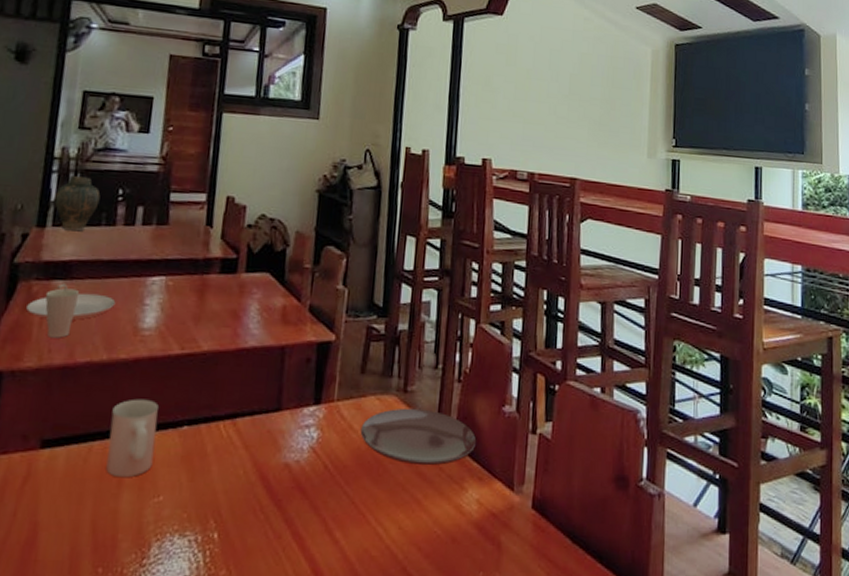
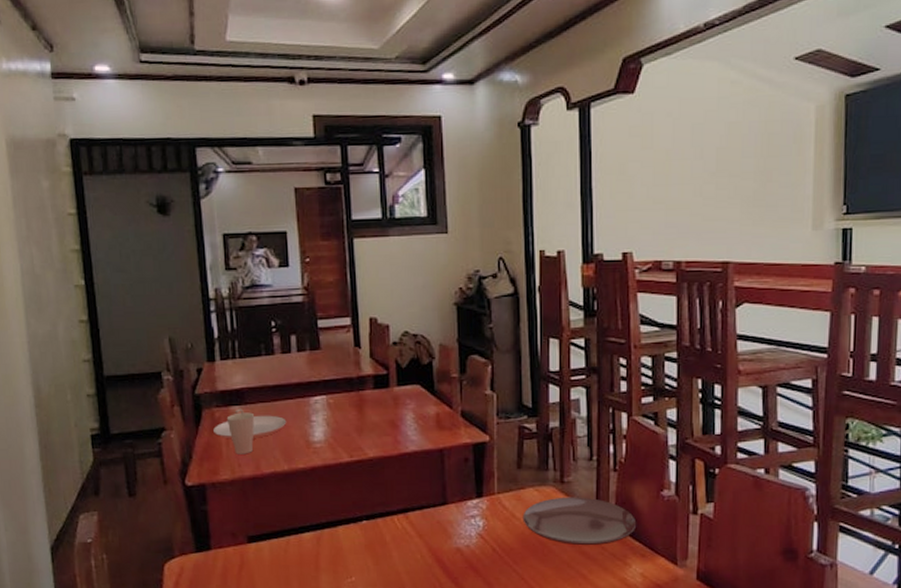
vase: present [54,176,101,232] -> none [217,314,257,363]
cup: present [106,398,159,478] -> none [300,500,342,564]

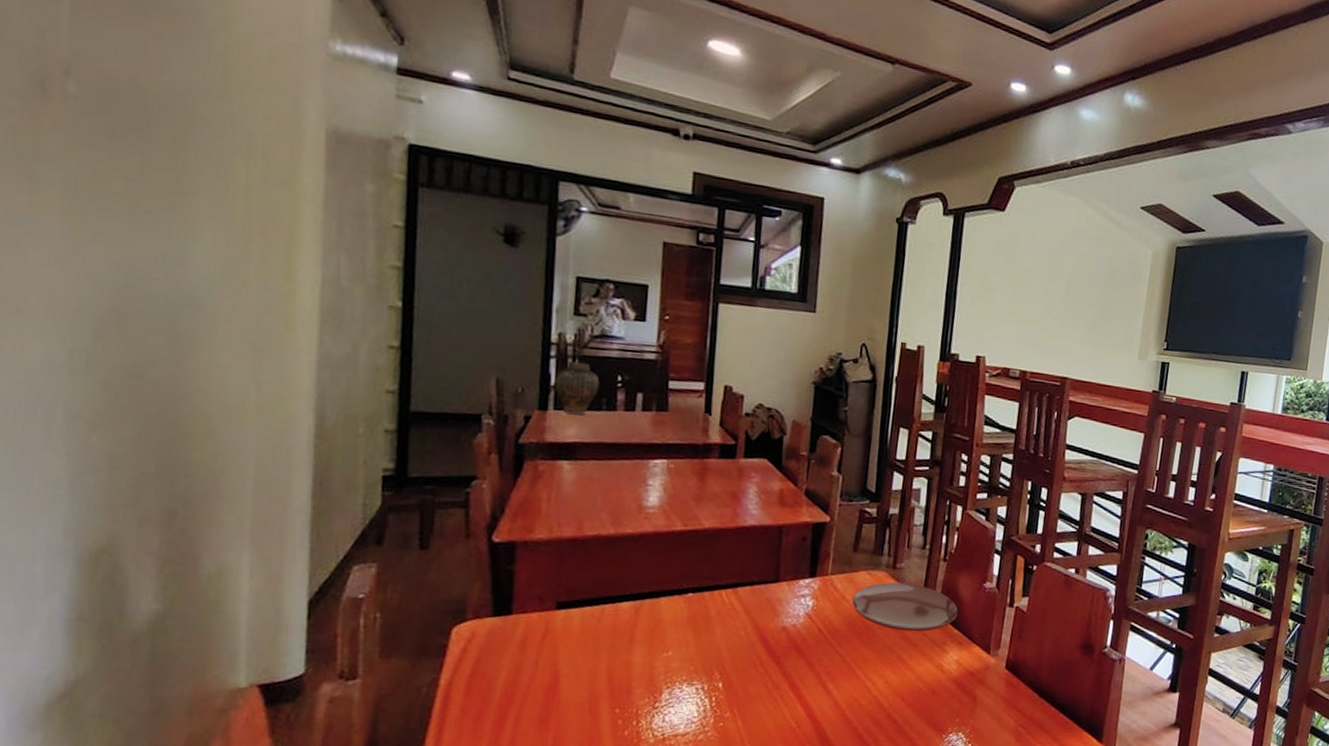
plate: present [213,415,287,440] -> none [534,473,620,497]
vase: none [217,314,257,363] -> present [554,361,600,416]
cup: present [226,408,255,454] -> none [551,463,585,514]

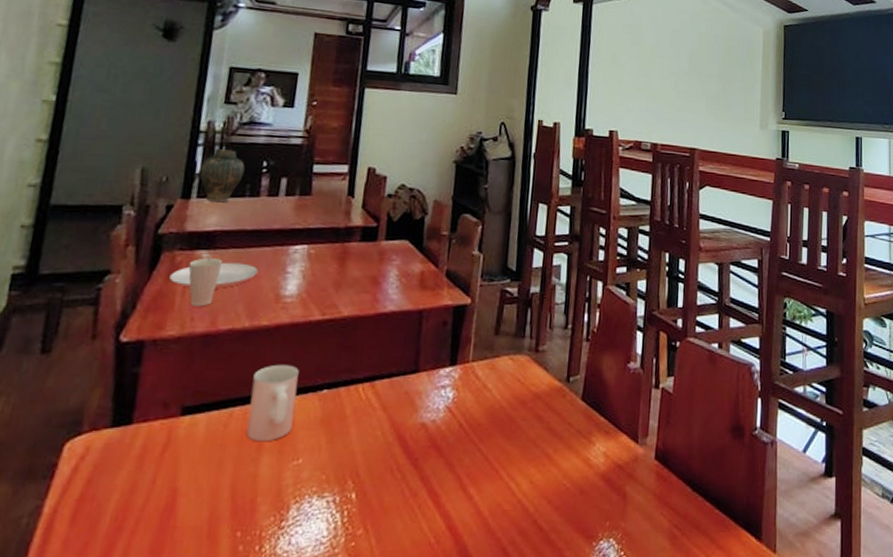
plate: none [534,473,620,497] -> present [169,262,259,289]
cup: none [551,463,585,514] -> present [188,253,223,307]
cup: none [618,568,665,636] -> present [246,364,299,442]
plate: present [852,582,959,632] -> none [494,367,604,422]

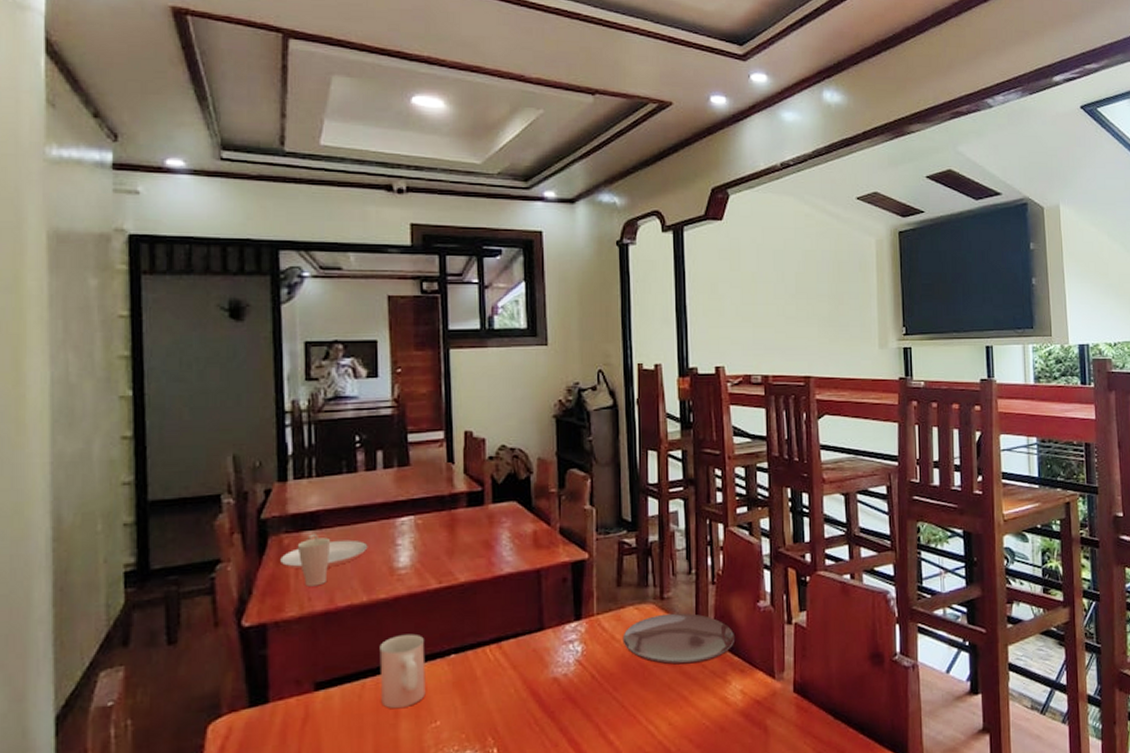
vase: present [199,149,245,203] -> none [292,428,338,482]
plate: none [494,367,604,422] -> present [622,613,736,666]

